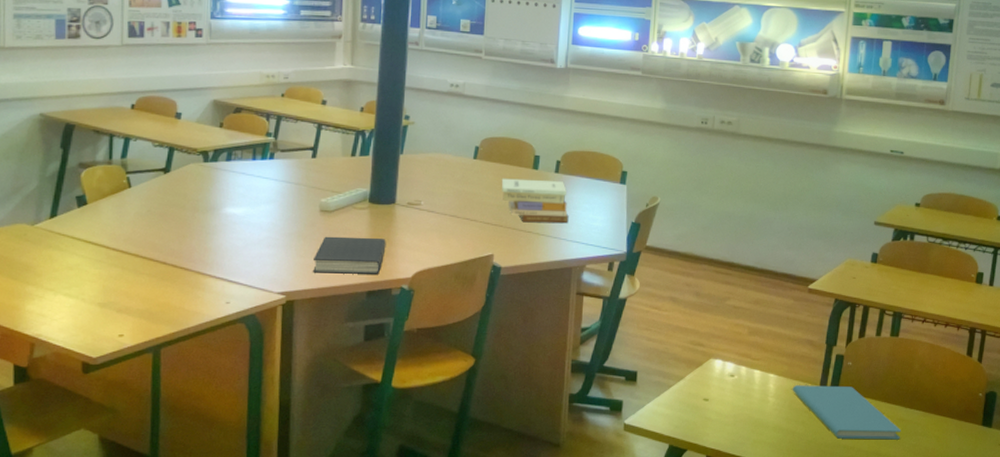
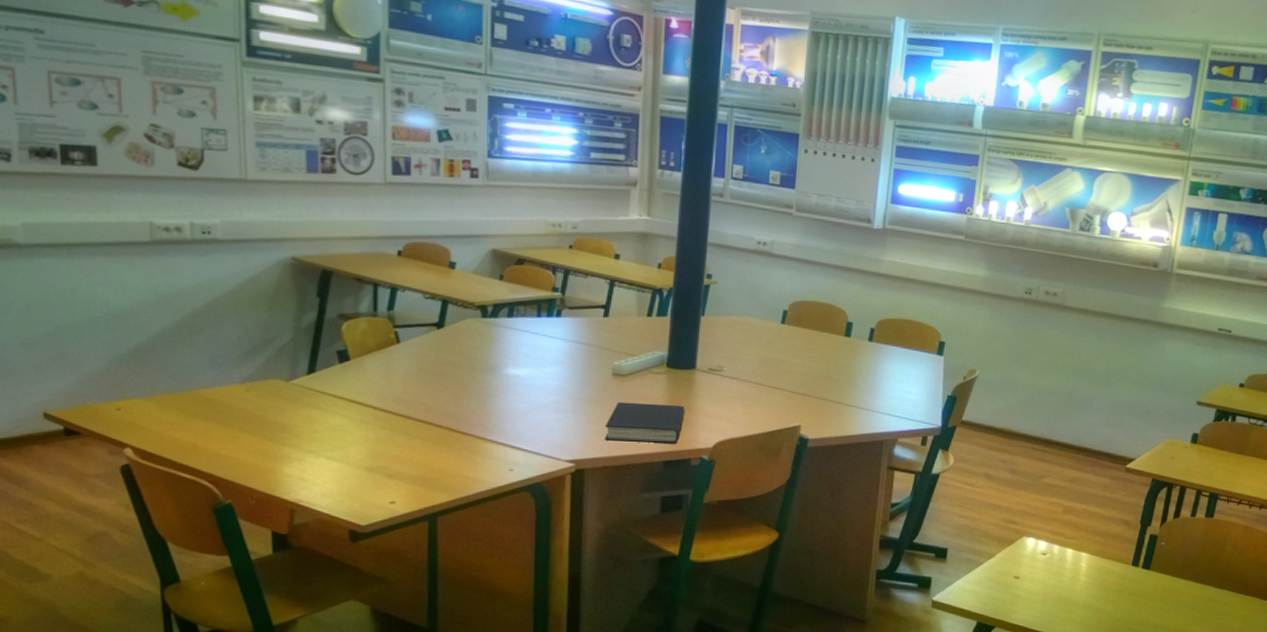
books: present [501,178,569,223] -> none [810,345,882,394]
book: present [792,385,902,440] -> none [1103,564,1210,619]

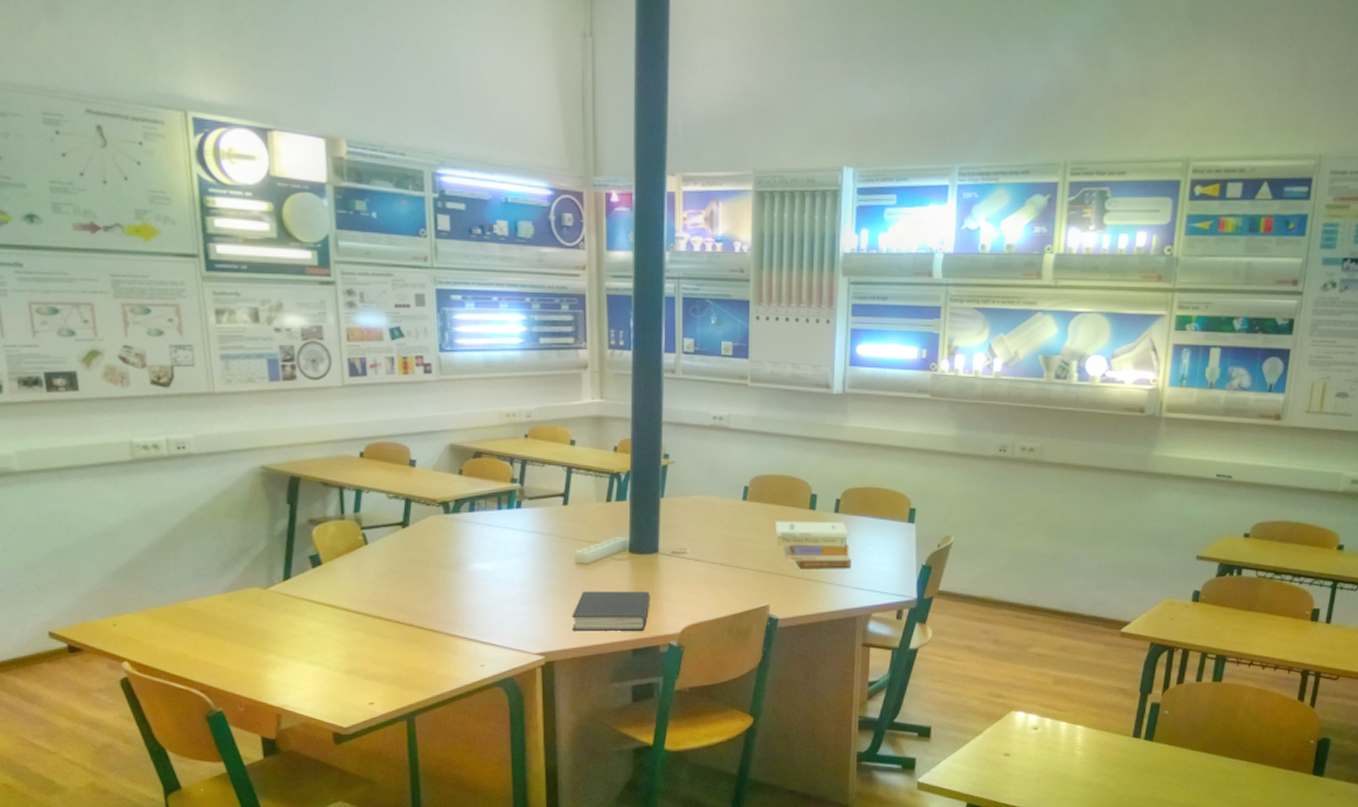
books: none [810,345,882,394] -> present [774,521,852,569]

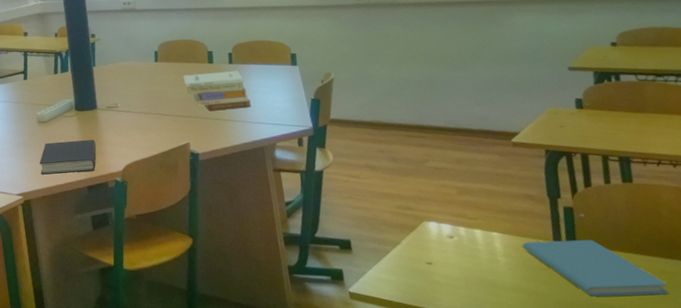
book: none [1102,736,1223,793] -> present [522,240,669,297]

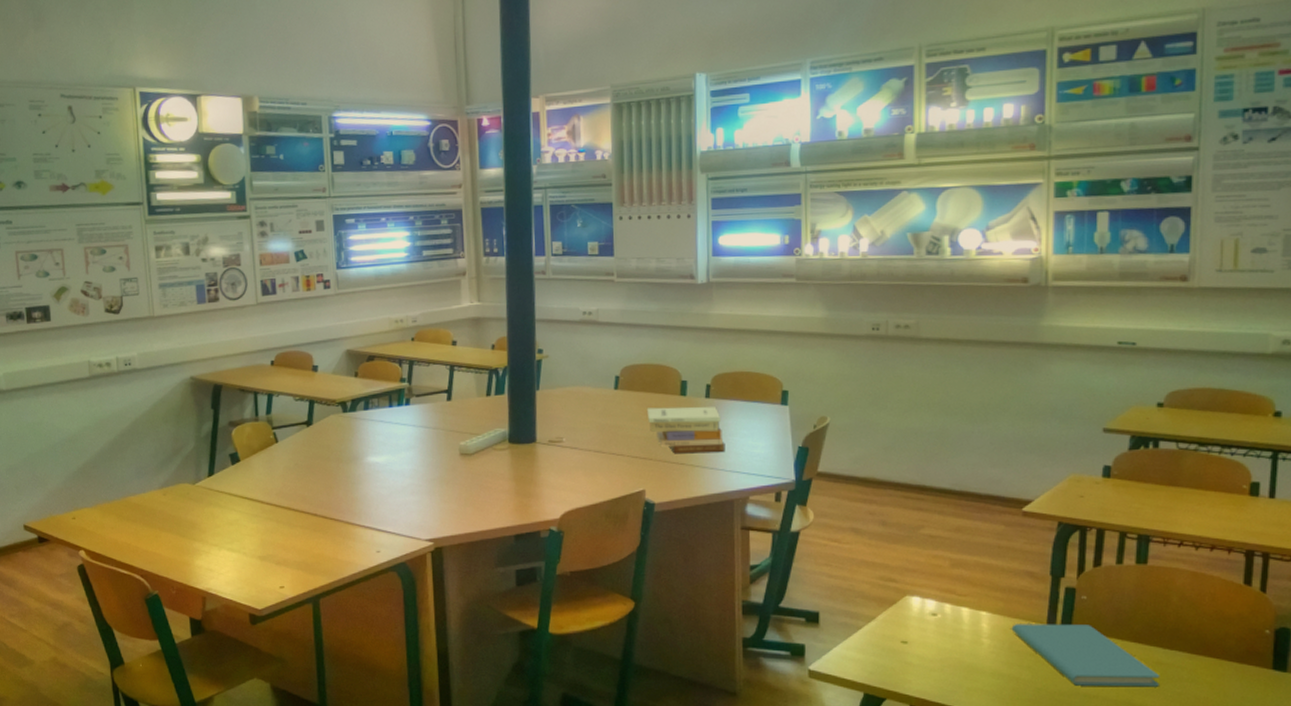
book: present [39,139,97,175] -> none [458,479,530,518]

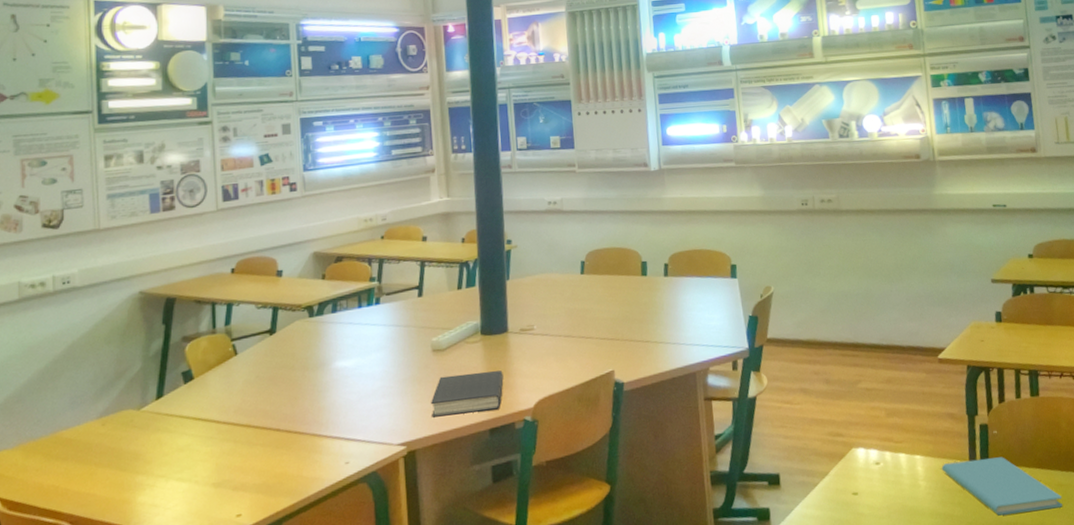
book: none [458,479,530,518] -> present [431,370,504,418]
books: present [646,406,726,454] -> none [611,284,685,333]

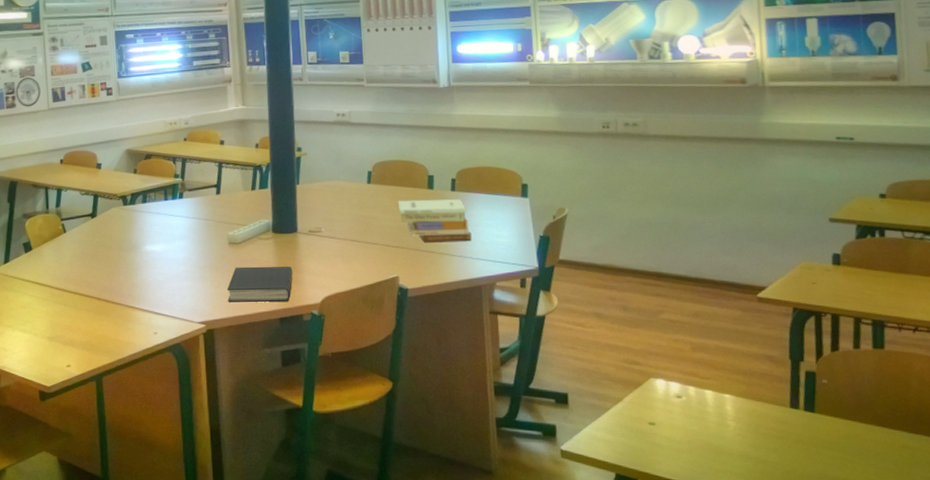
books: none [611,284,685,333] -> present [397,199,472,243]
book: present [941,456,1063,516] -> none [755,407,908,471]

